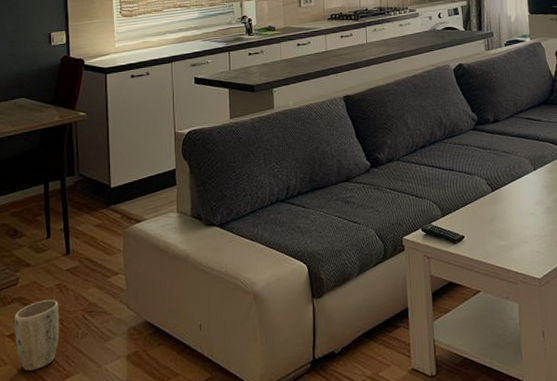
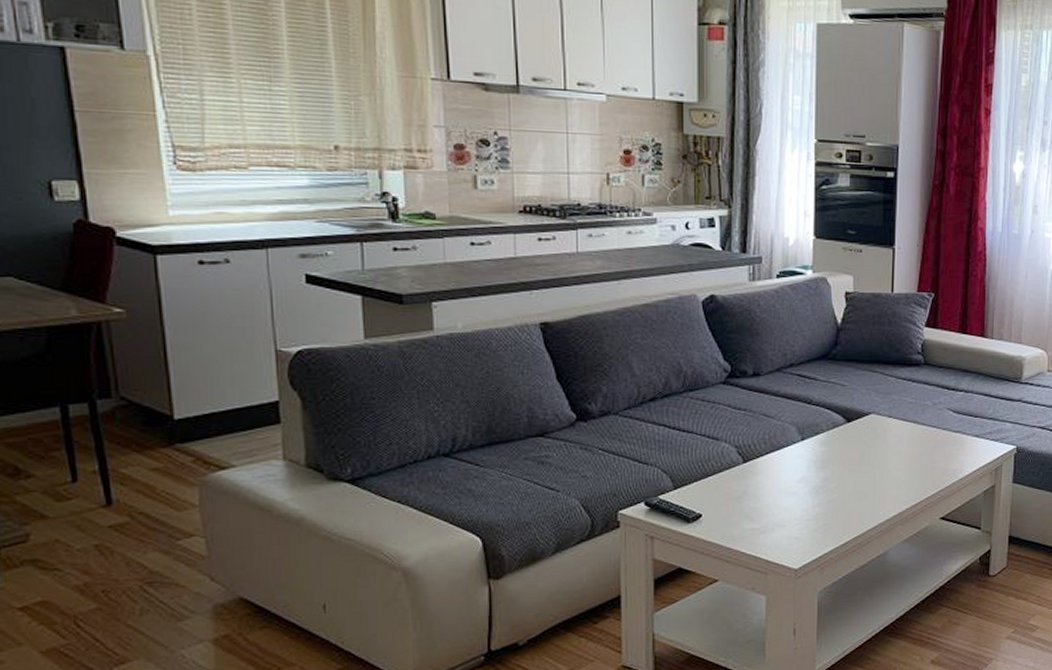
plant pot: present [15,299,60,371] -> none [28,564,105,654]

